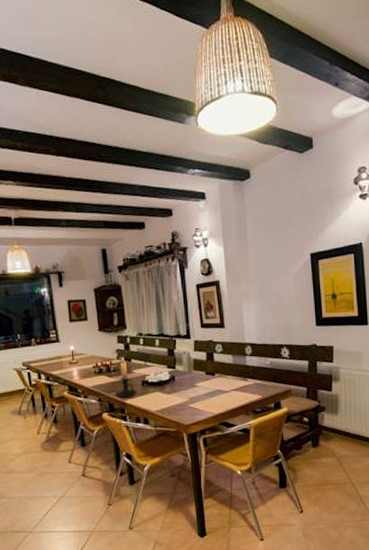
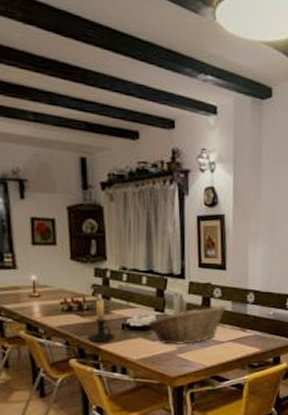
fruit basket: none [162,358,229,397] -> present [147,304,228,345]

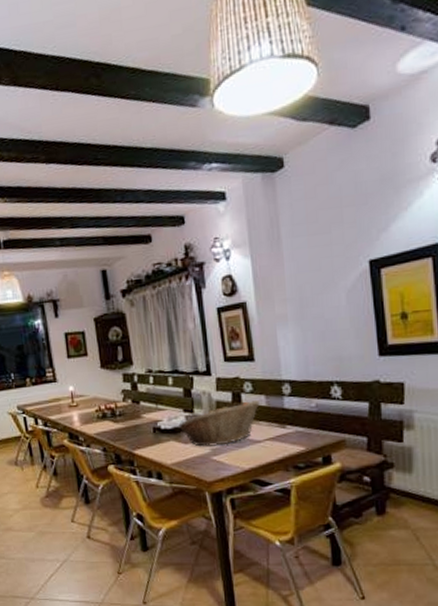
candle holder: present [88,293,115,342] -> none [122,397,148,448]

